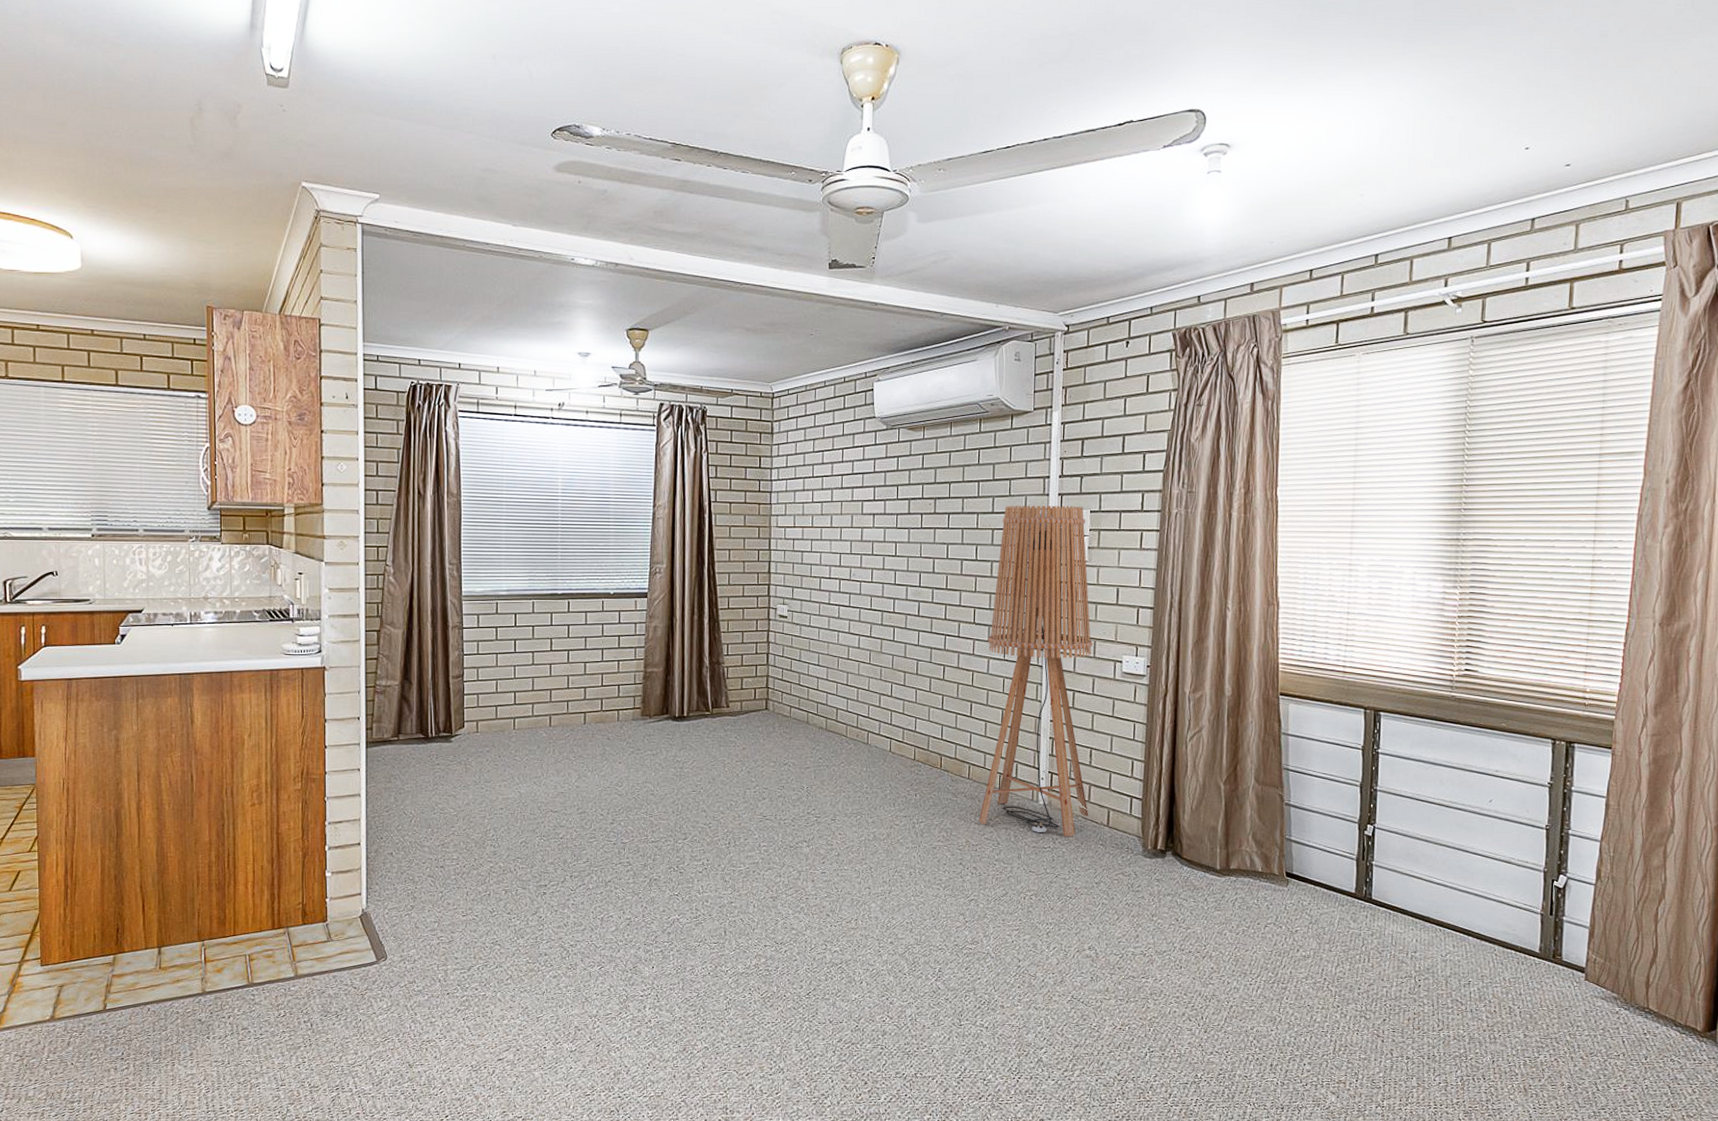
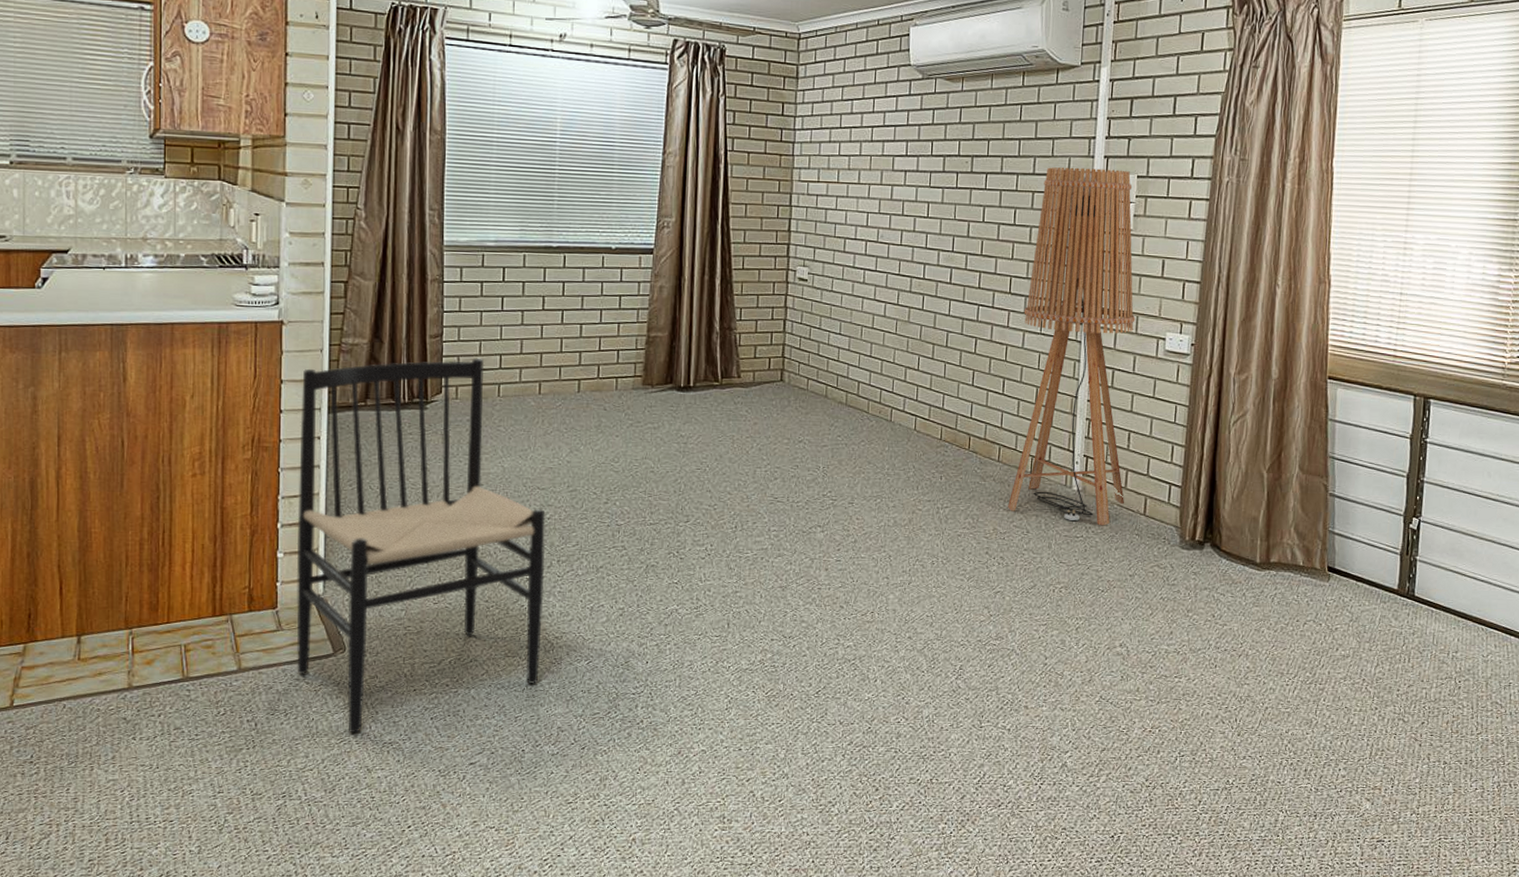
chair: none [342,695,560,1032] -> present [296,358,546,733]

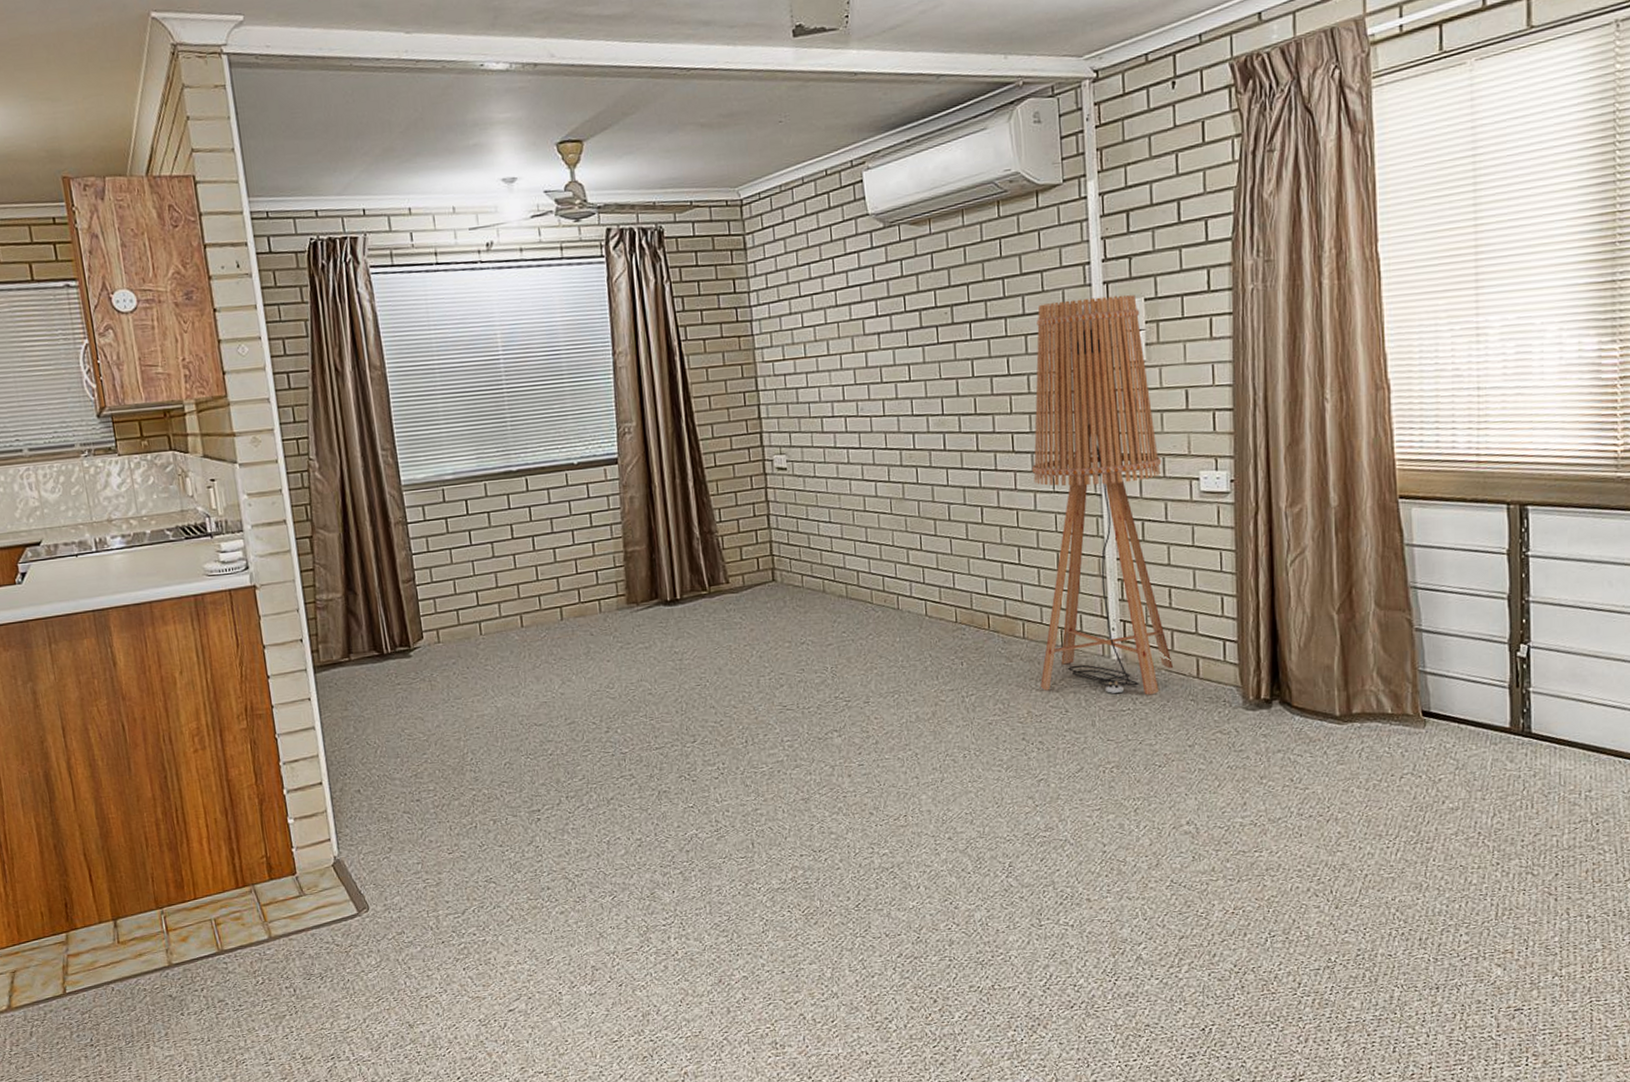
chair: present [296,358,546,733] -> none [283,597,565,990]

